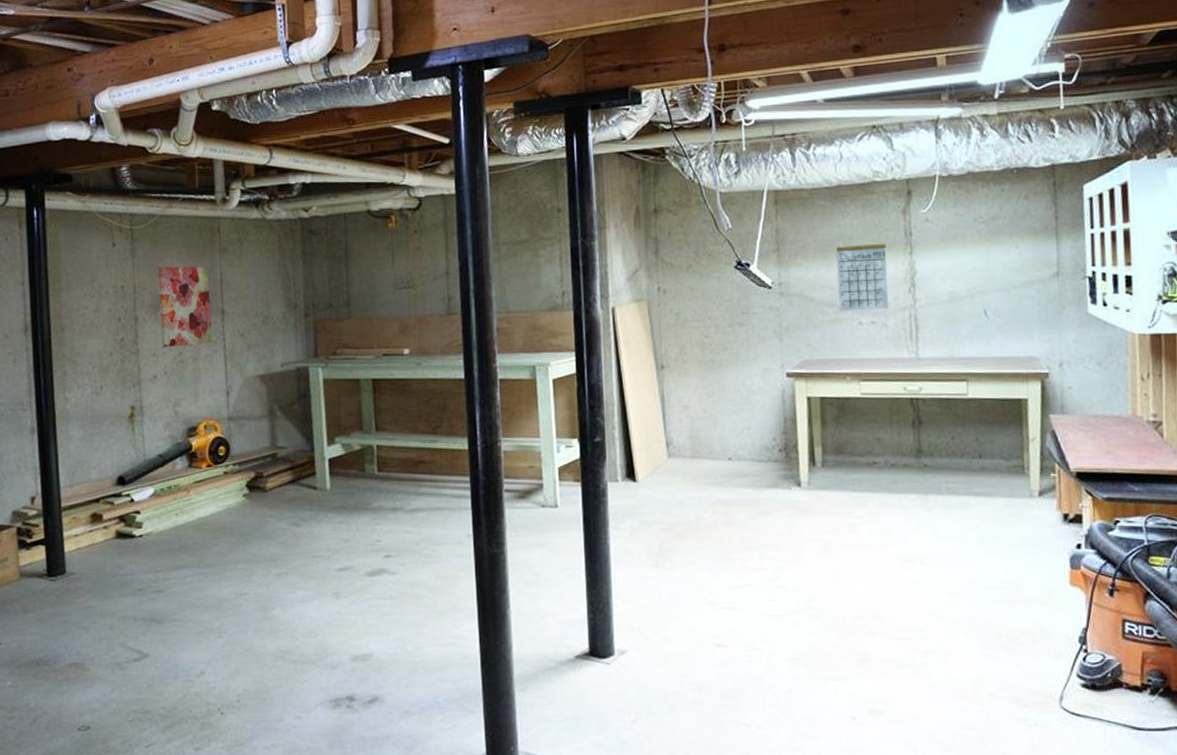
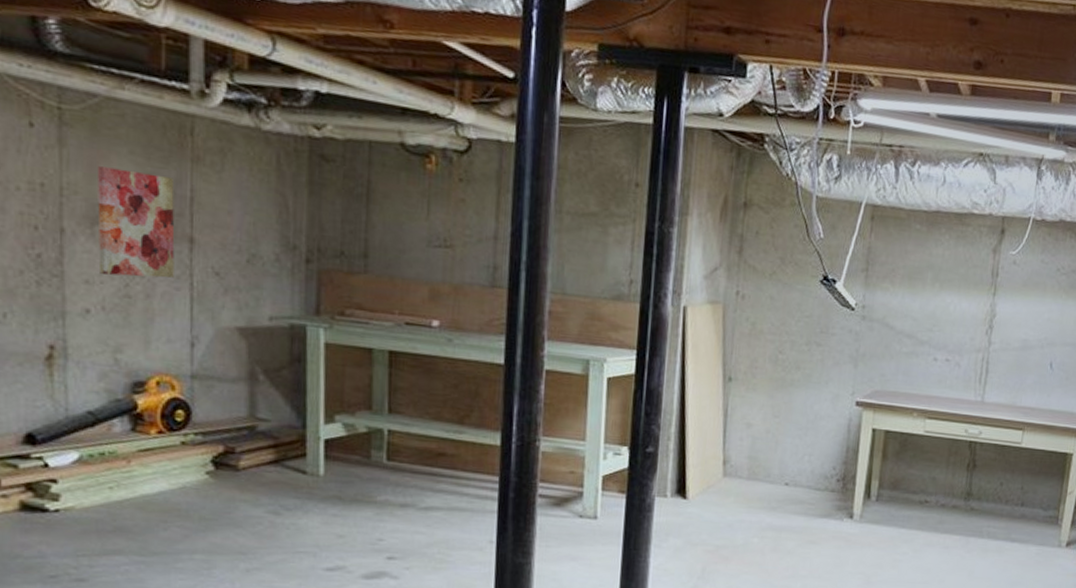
calendar: present [836,242,888,312] -> none [917,272,972,349]

